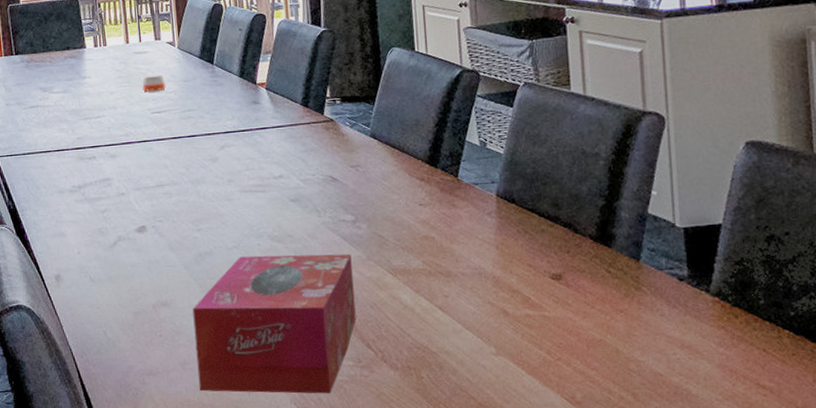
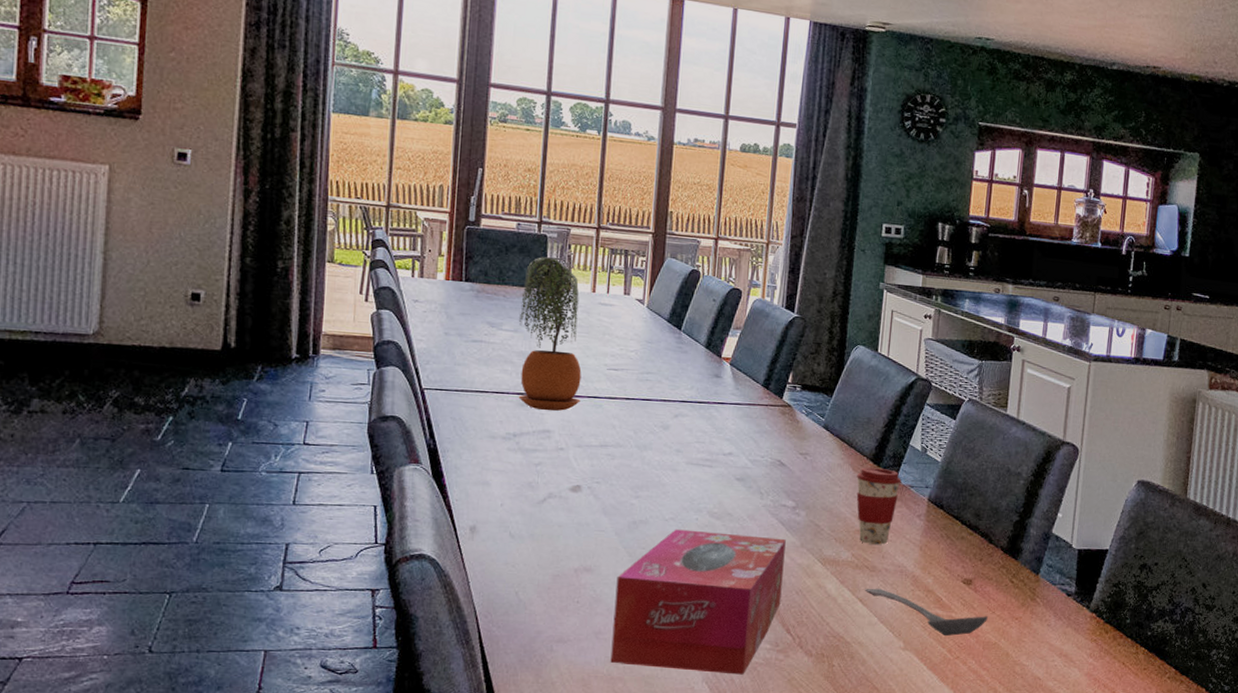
potted plant: none [65,18,132,161] -> present [518,257,582,411]
candle: present [142,74,166,92] -> none [602,329,628,348]
coffee cup: none [414,169,464,249] -> present [856,467,902,545]
stirrer: none [443,293,587,338] -> present [865,588,988,637]

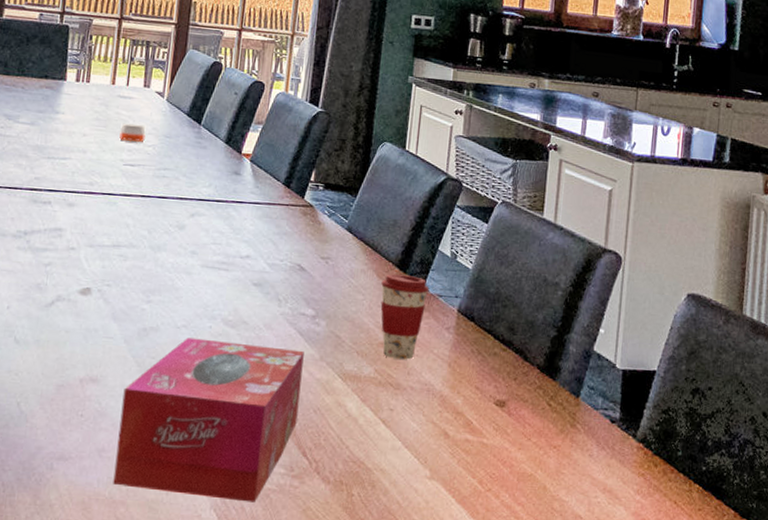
potted plant: present [518,257,582,411] -> none [31,48,98,208]
candle: none [602,329,628,348] -> present [119,123,146,142]
stirrer: present [865,588,988,637] -> none [388,408,523,465]

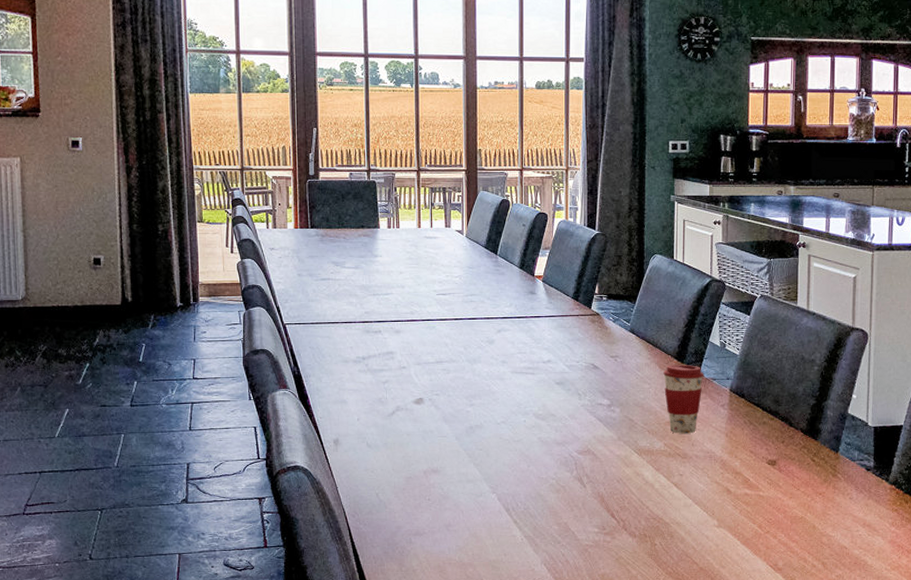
tissue box: present [113,337,304,503] -> none [460,431,604,556]
candle: present [119,123,146,142] -> none [430,258,452,275]

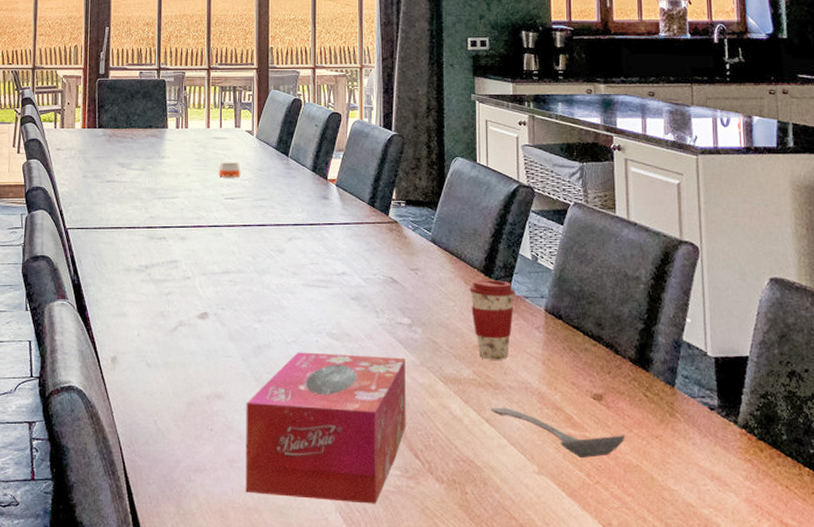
candle: none [430,258,452,275] -> present [219,160,241,178]
tissue box: none [460,431,604,556] -> present [245,352,406,504]
stirrer: none [678,473,793,514] -> present [490,407,625,459]

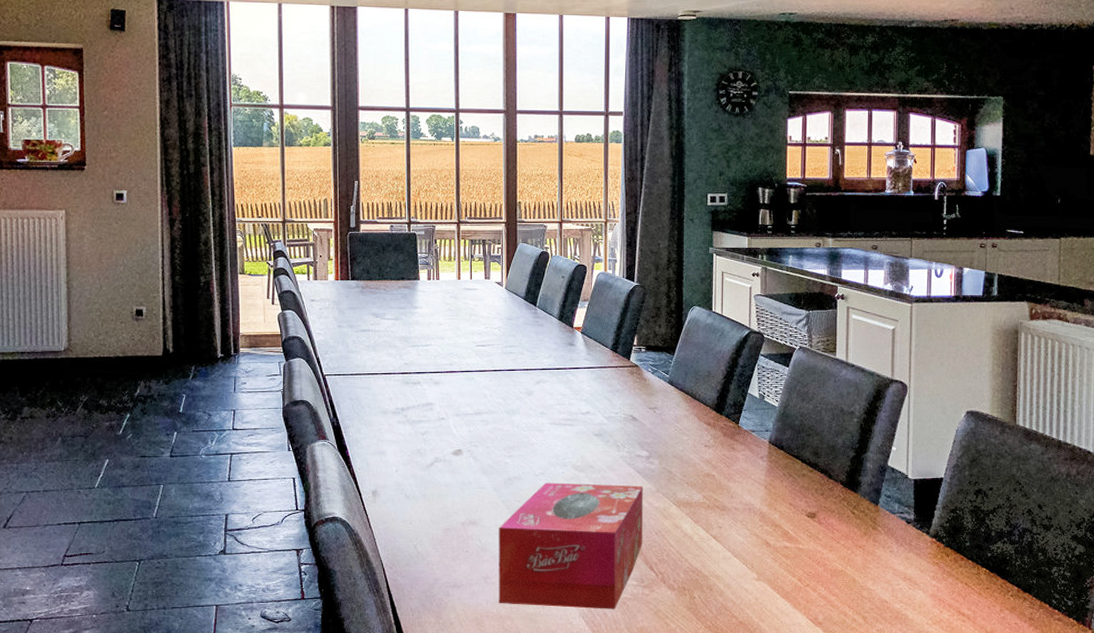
candle: present [219,160,241,178] -> none [470,310,491,327]
coffee cup: present [469,280,515,360] -> none [702,417,743,486]
stirrer: present [490,407,625,459] -> none [717,526,833,567]

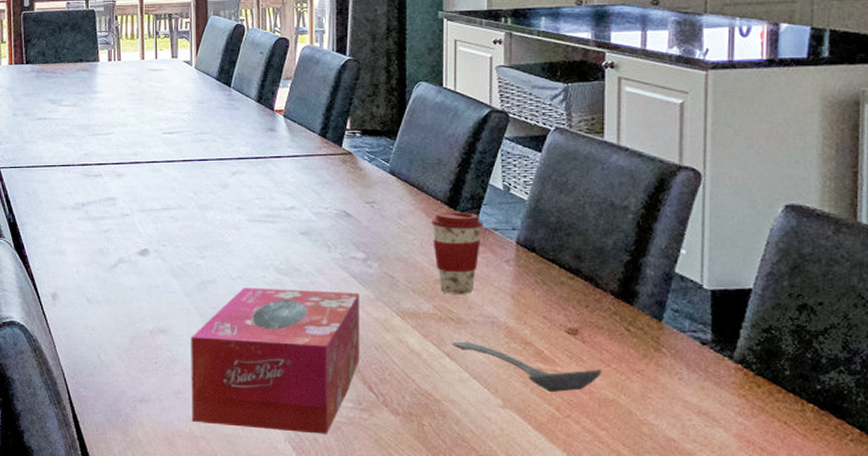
coffee cup: none [702,417,743,486] -> present [431,212,483,294]
stirrer: none [717,526,833,567] -> present [452,341,601,393]

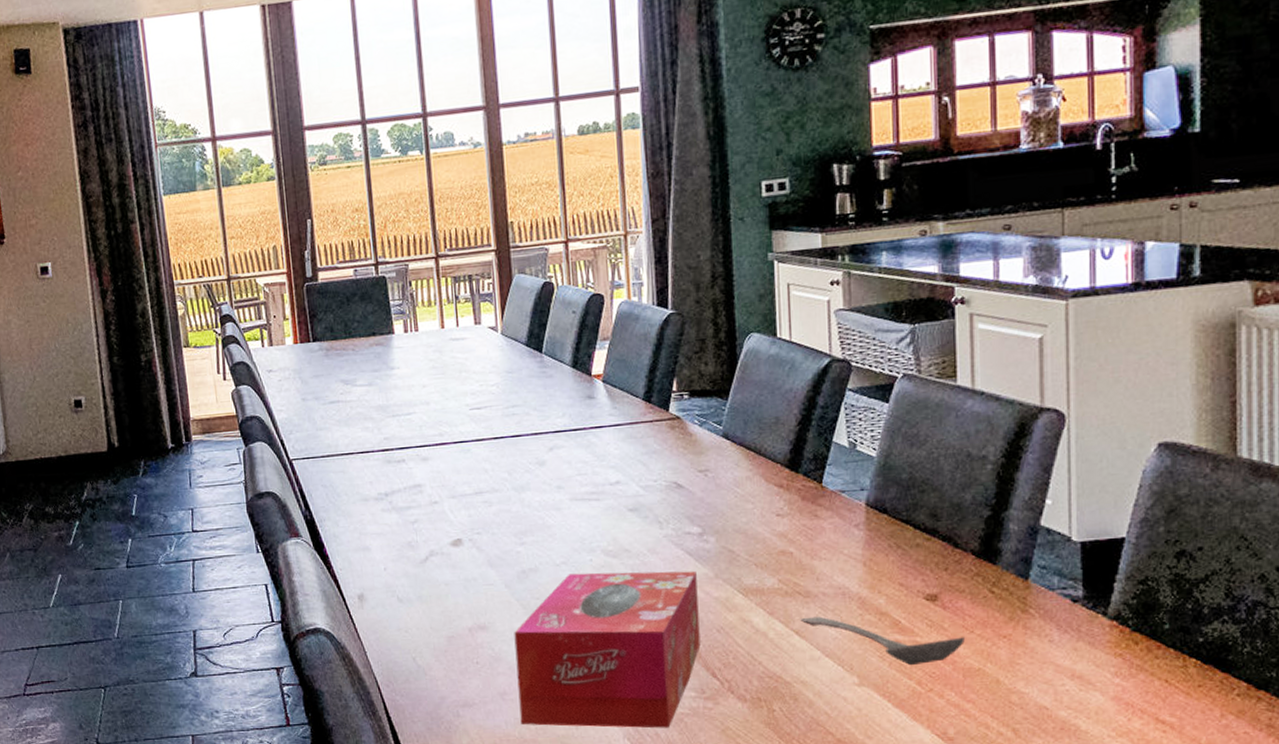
coffee cup: present [431,212,483,294] -> none [771,474,829,566]

